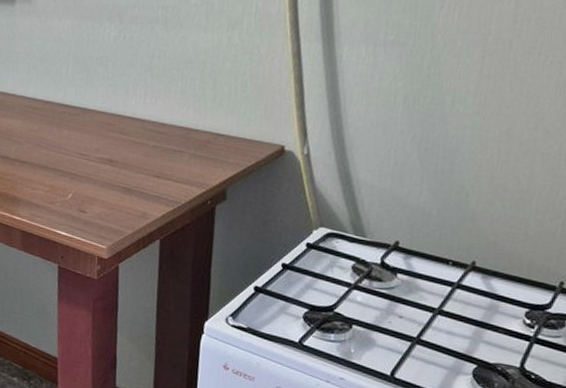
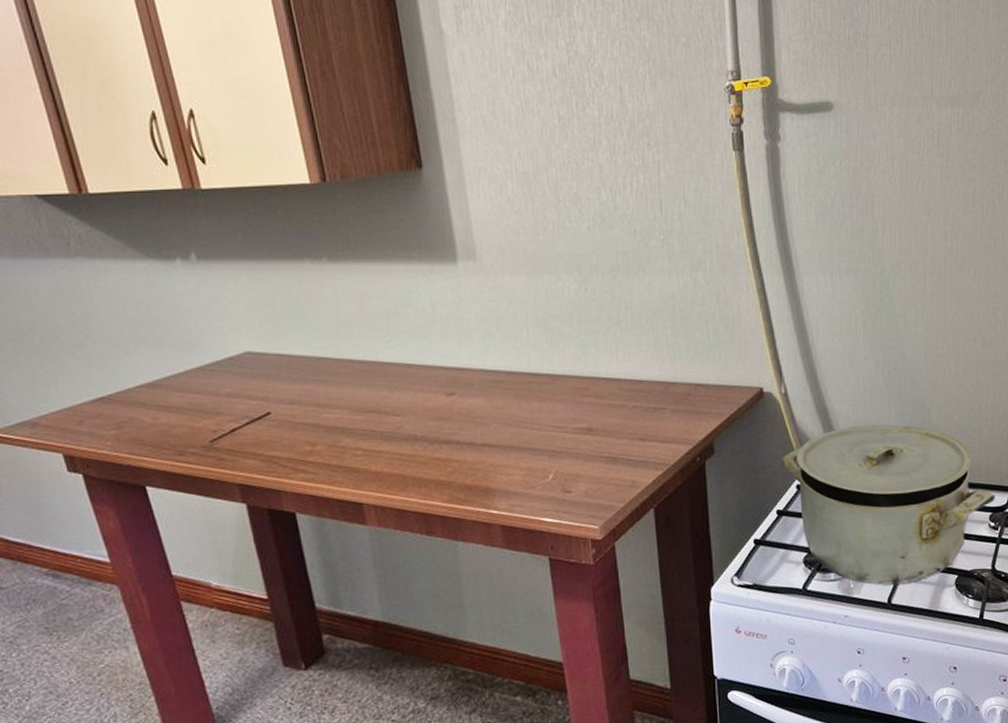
saucepan: none [294,195,536,362] -> present [781,424,995,586]

